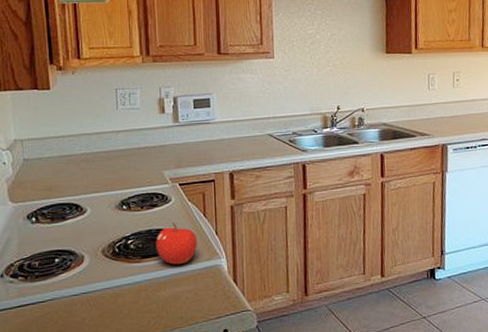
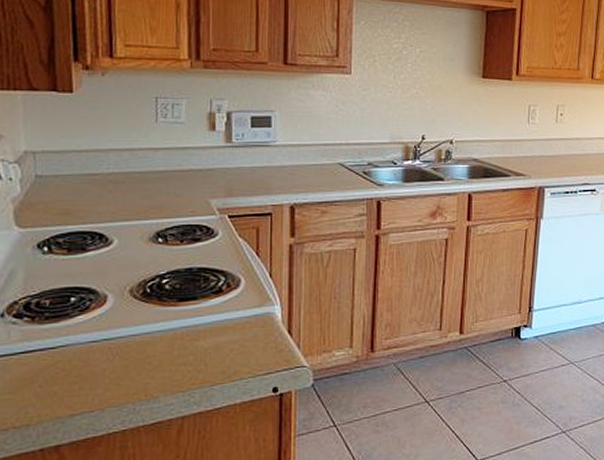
fruit: present [156,222,197,264] -> none [196,260,247,310]

